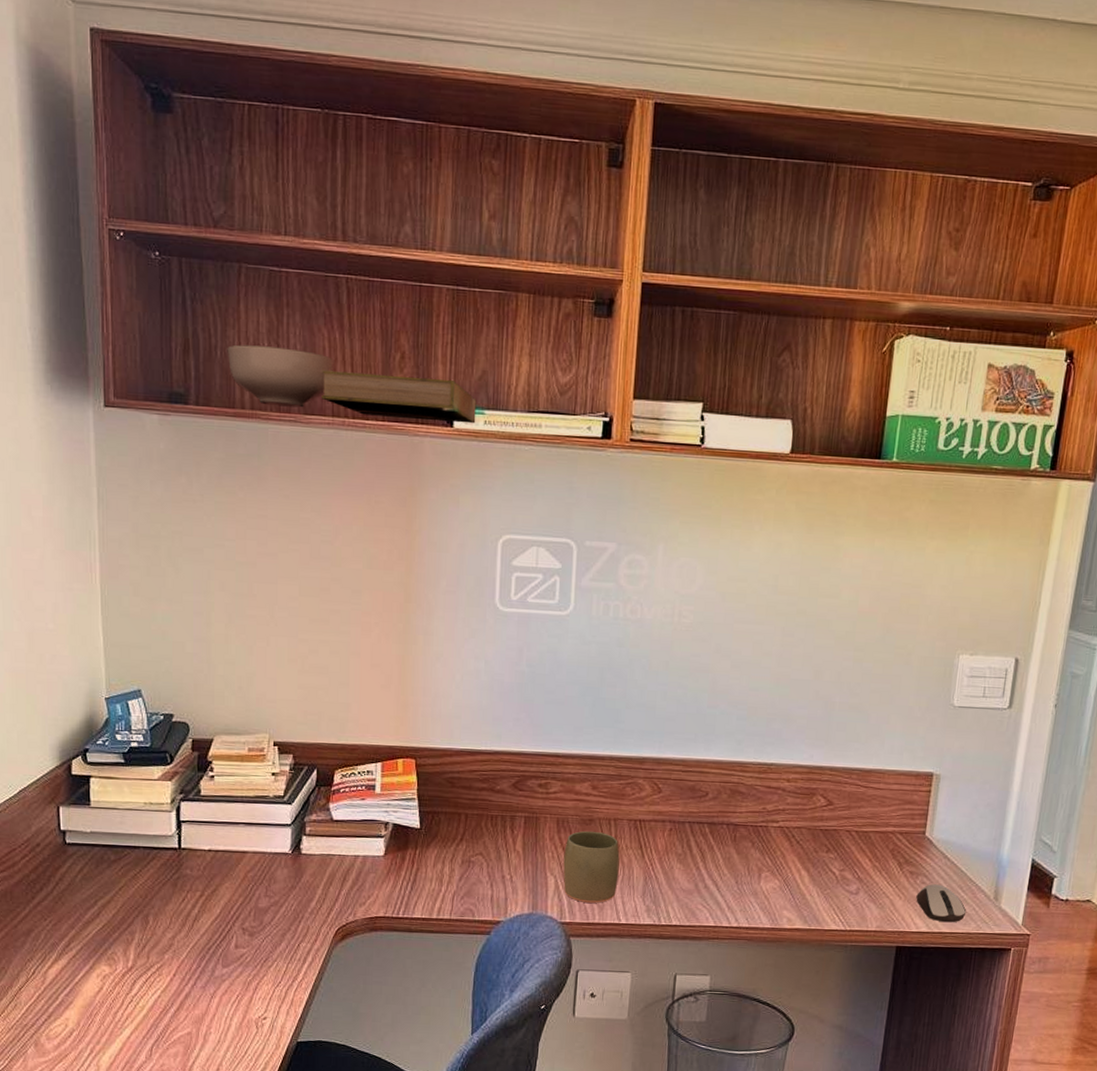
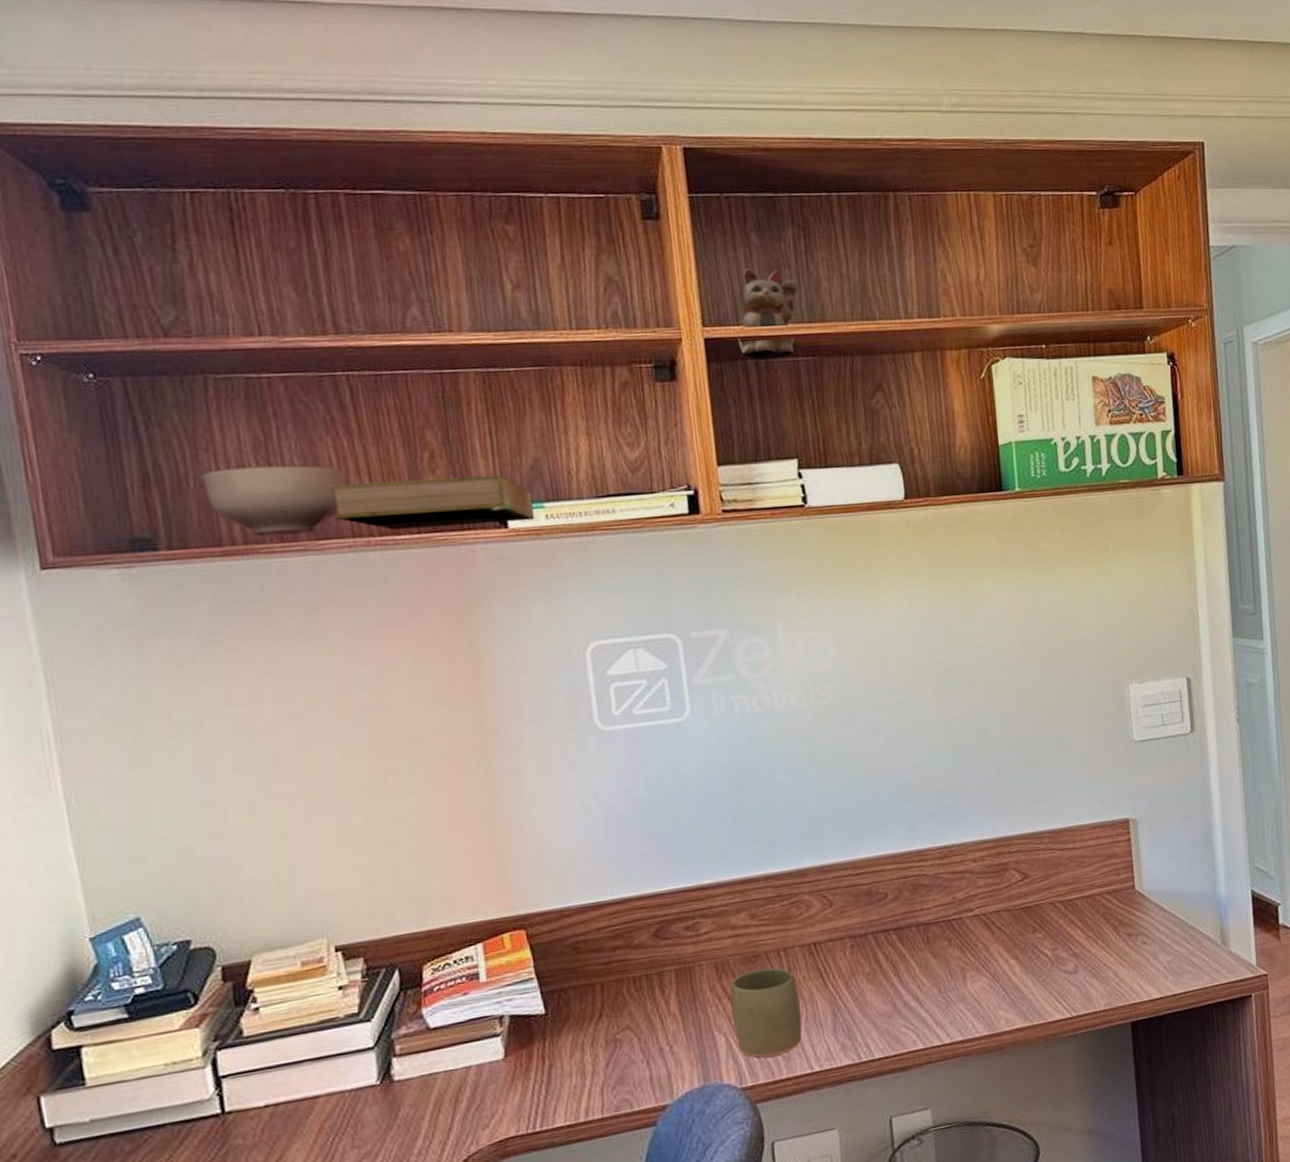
decorative figurine: none [671,221,733,310] -> present [738,267,799,361]
computer mouse: present [916,884,967,923] -> none [1140,941,1197,983]

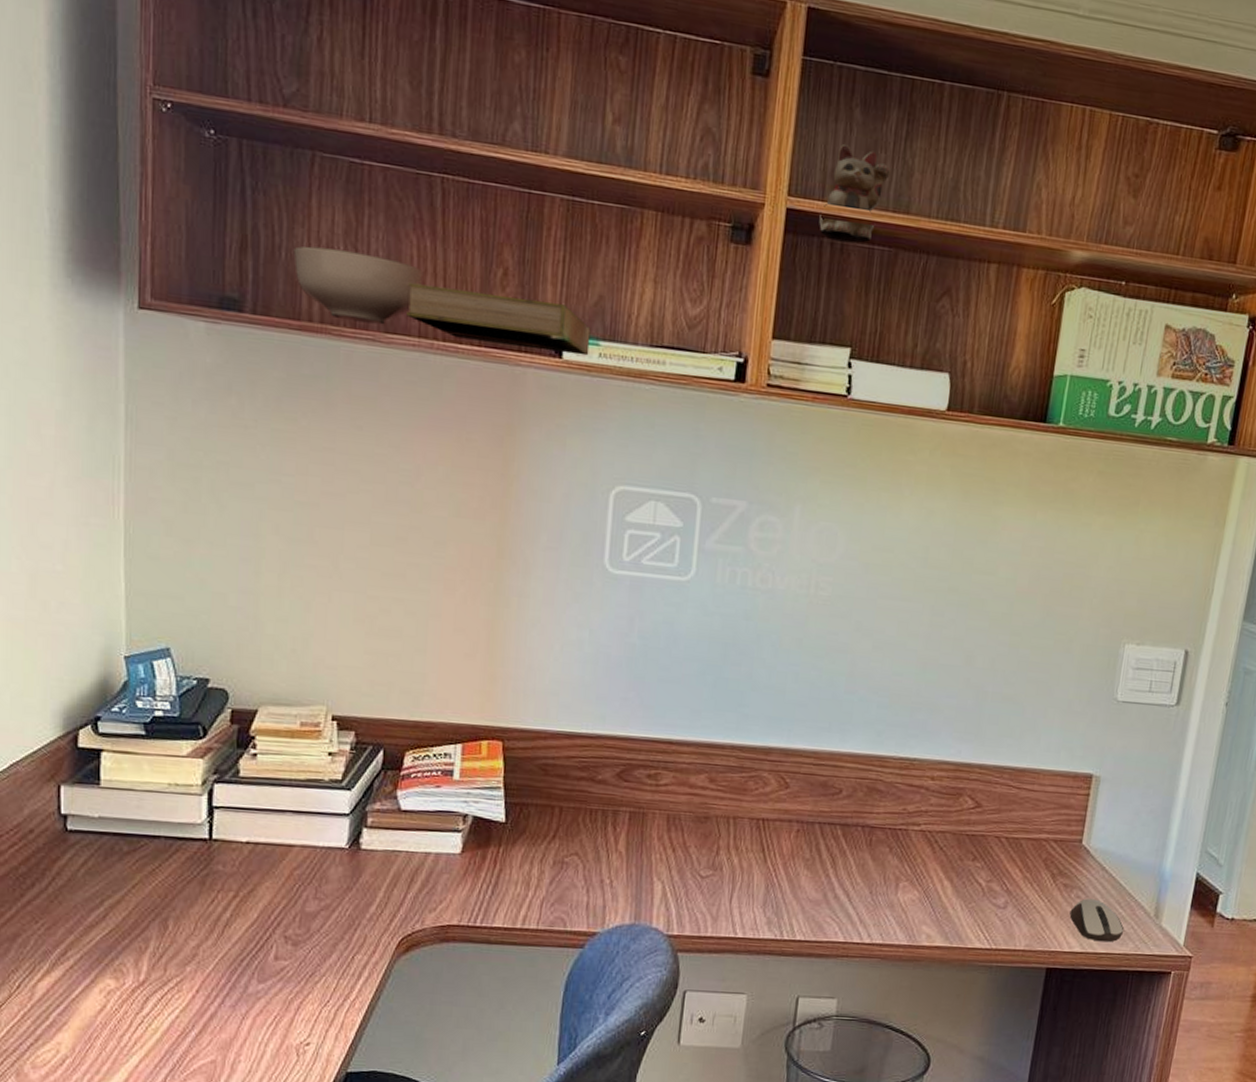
mug: present [730,967,802,1058] -> none [672,830,739,914]
computer mouse: none [1140,941,1197,983] -> present [1069,898,1125,942]

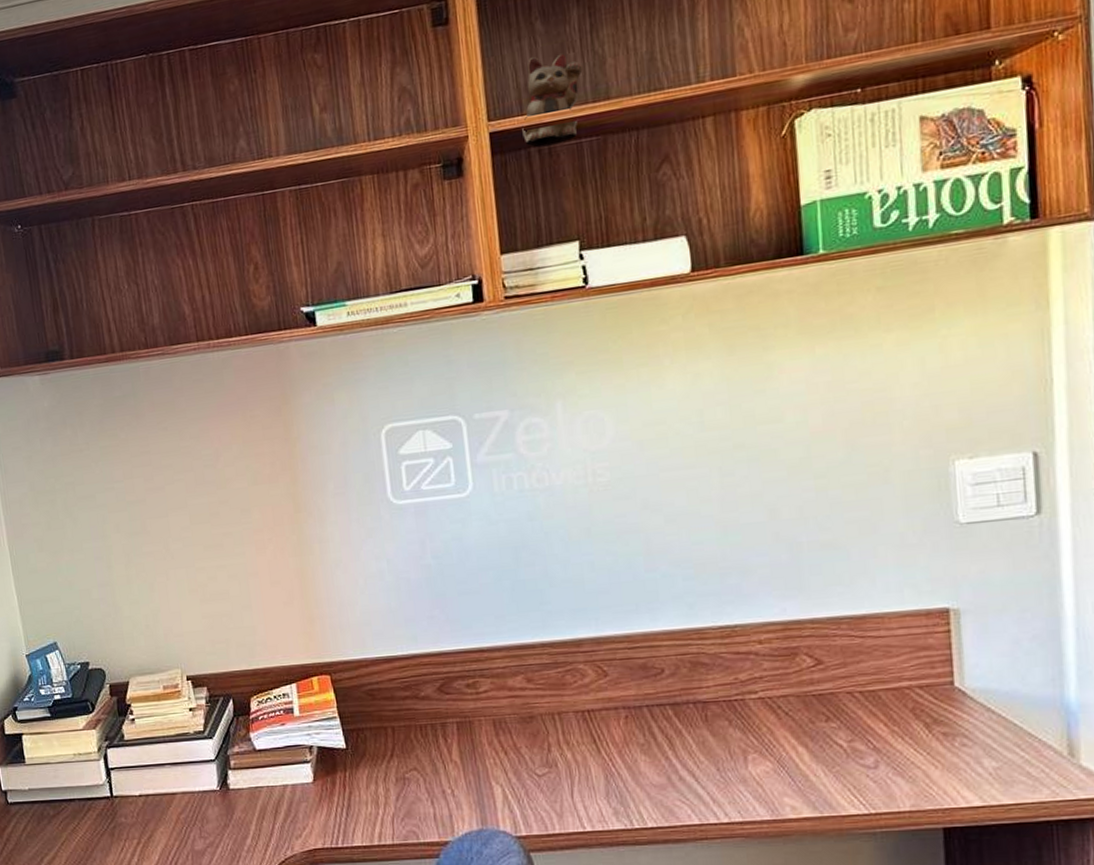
bowl: present [293,246,424,325] -> none [91,283,193,345]
decorative box: present [406,283,591,356] -> none [181,279,339,334]
computer mouse: present [1069,898,1125,942] -> none [957,745,1033,792]

